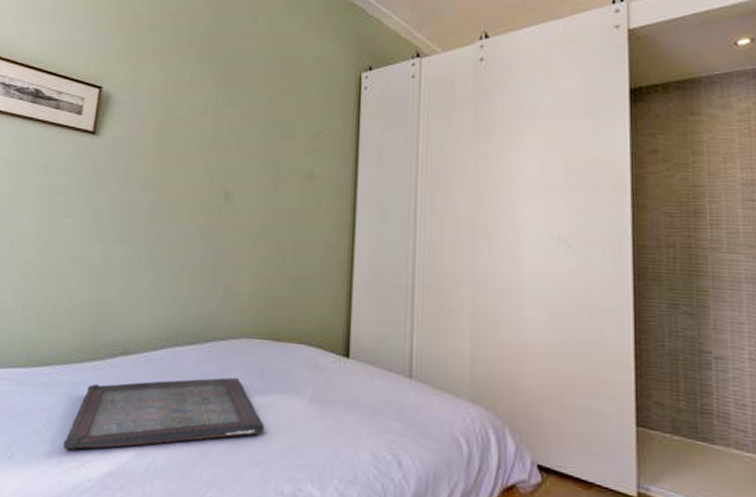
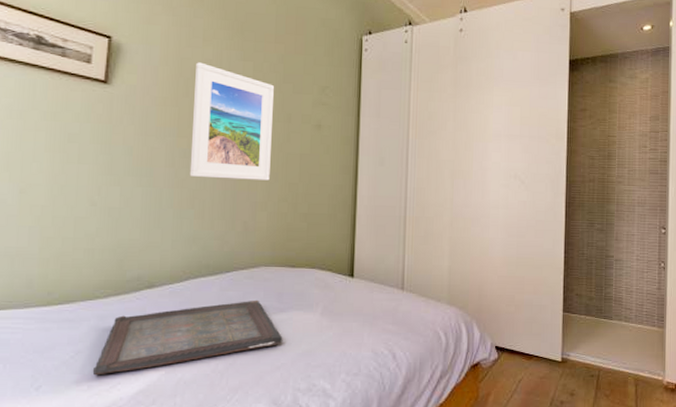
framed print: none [170,109,263,238] -> present [189,62,275,181]

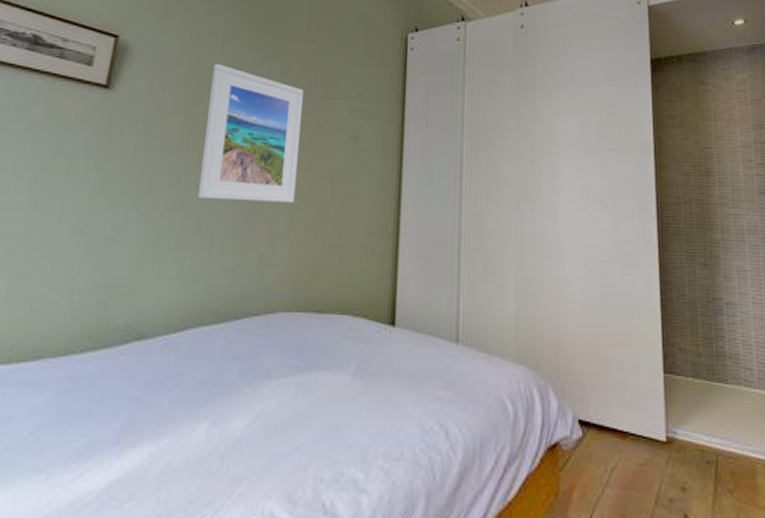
serving tray: present [92,300,283,376] -> none [55,355,304,460]

